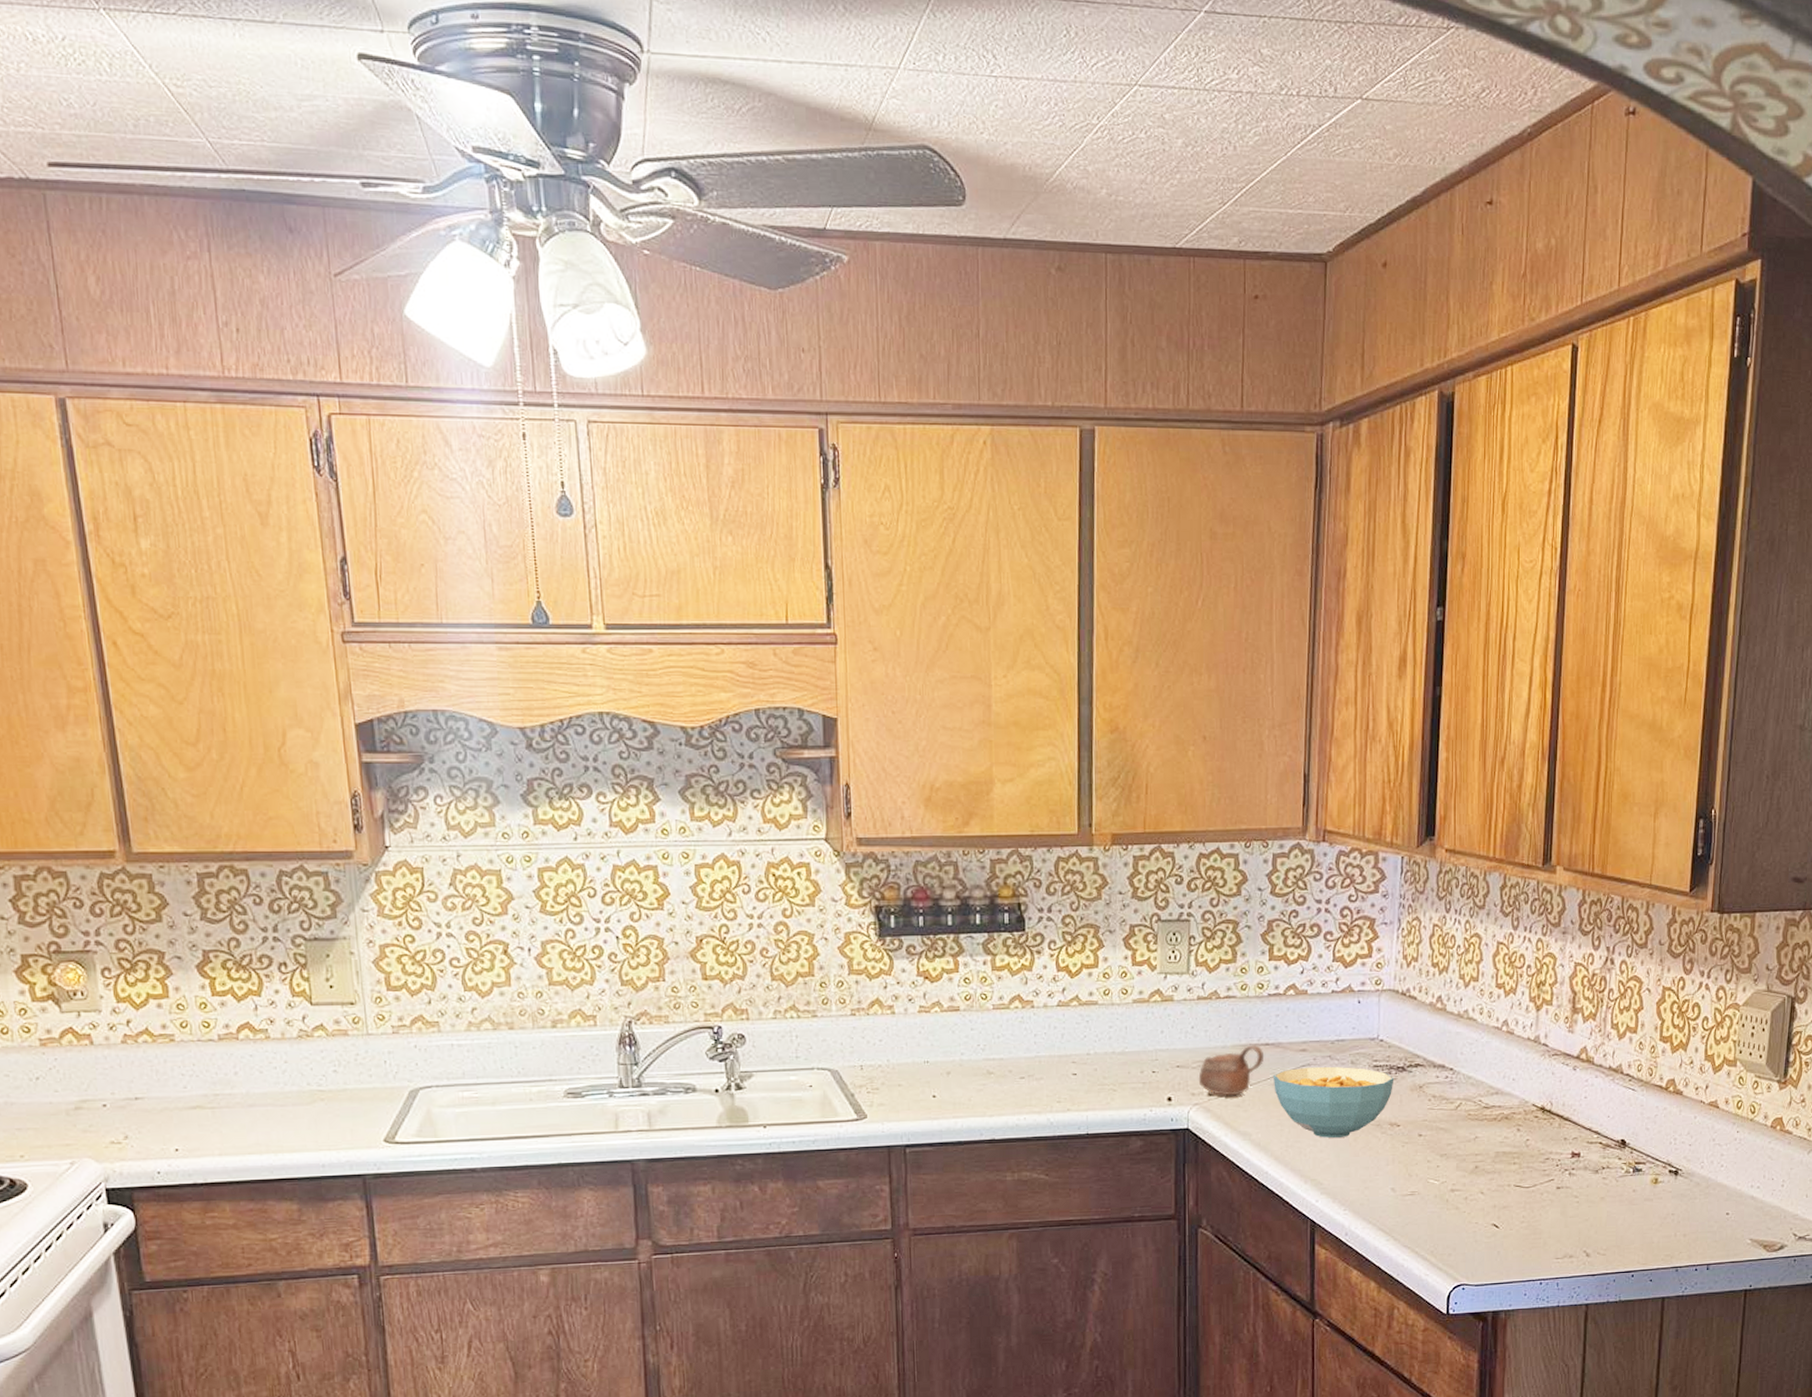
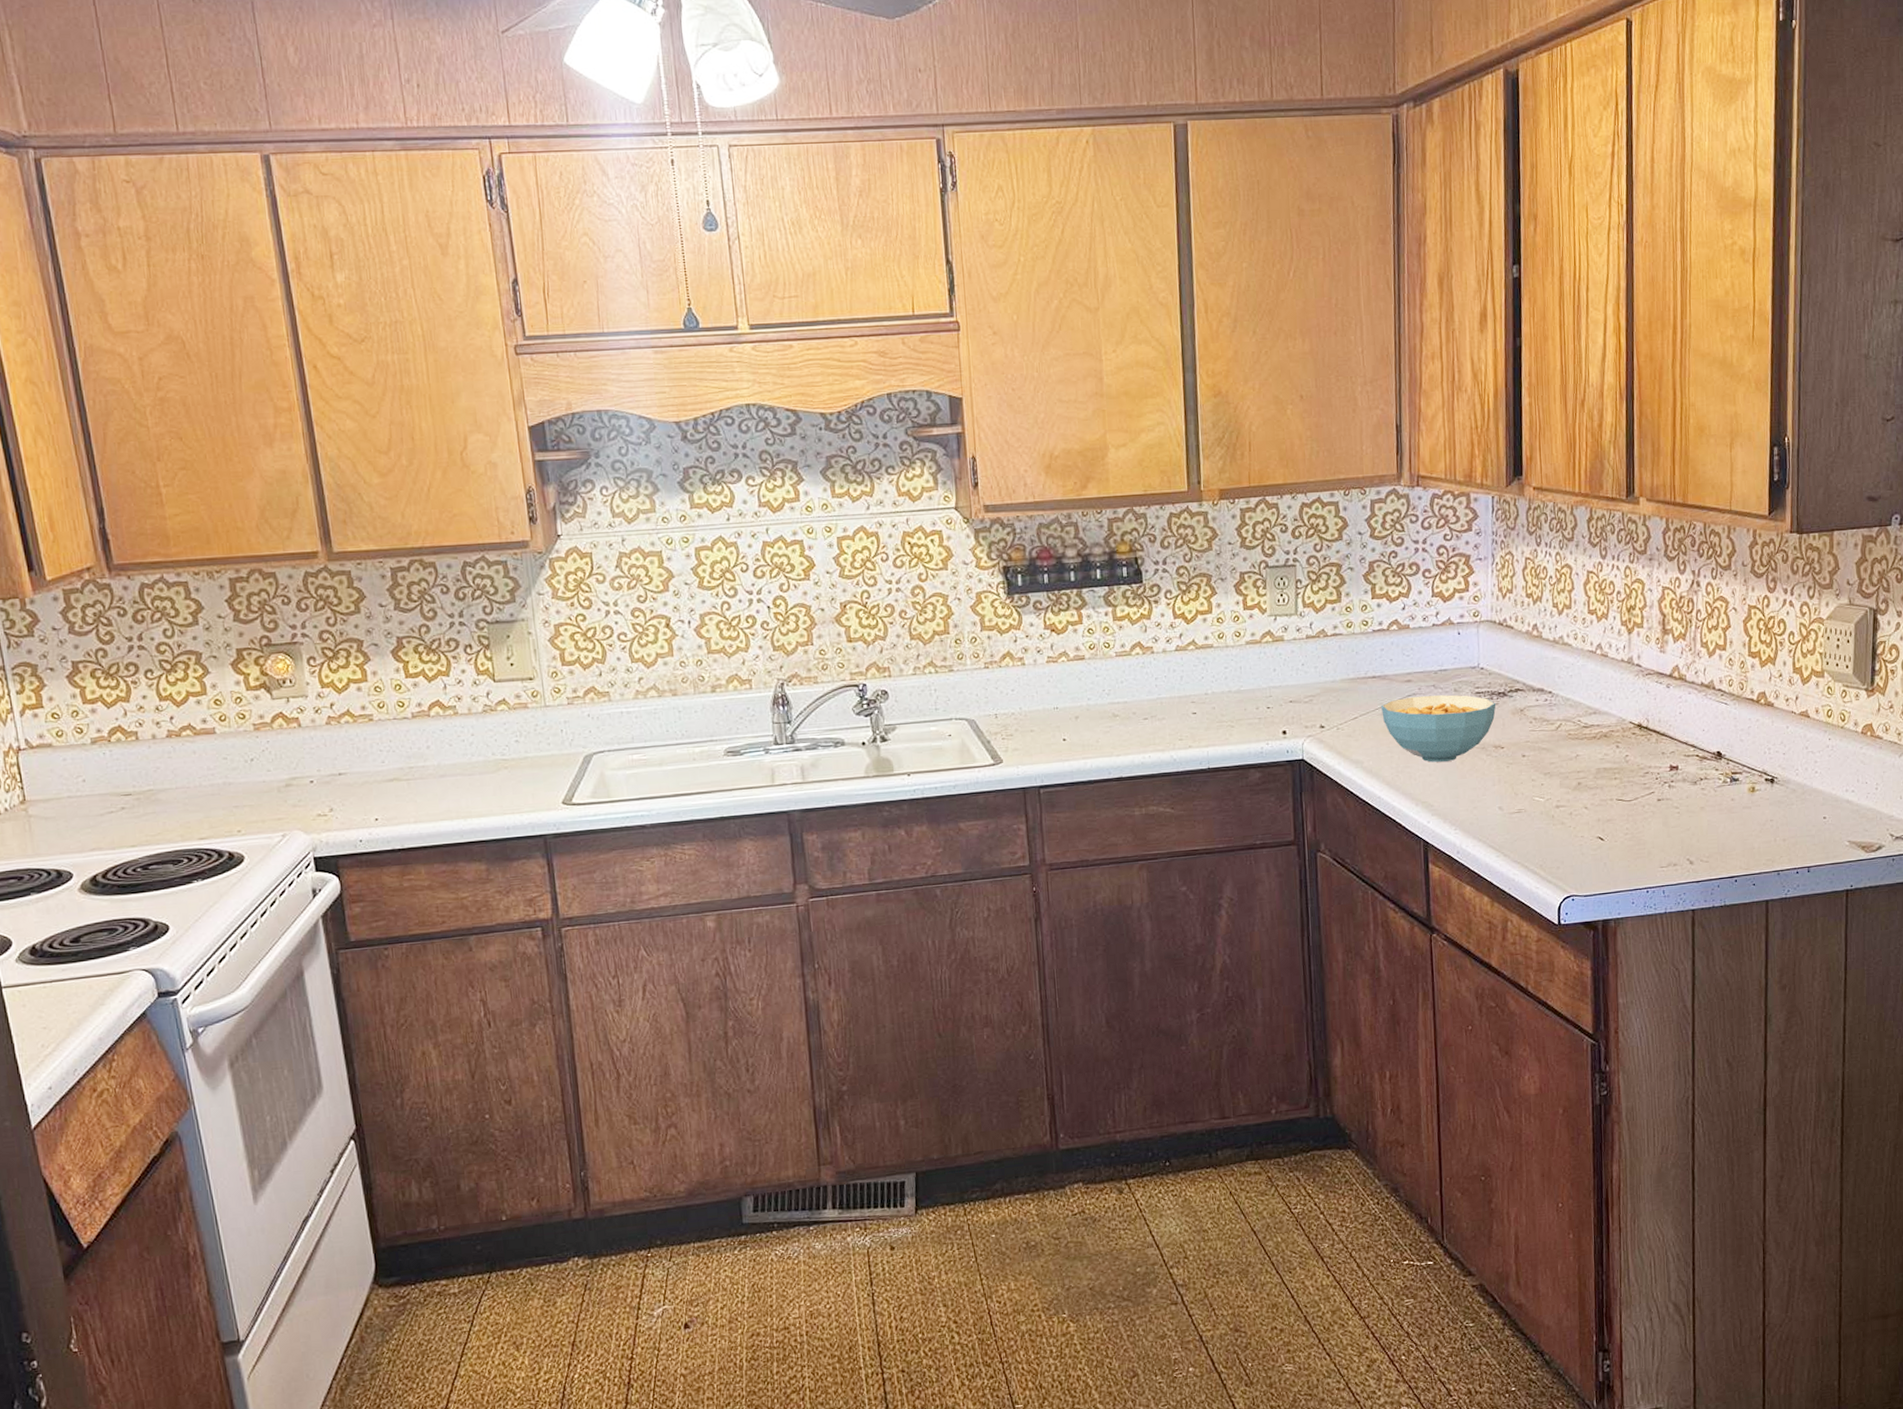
cup: present [1198,1045,1265,1096] -> none [1310,678,1372,728]

